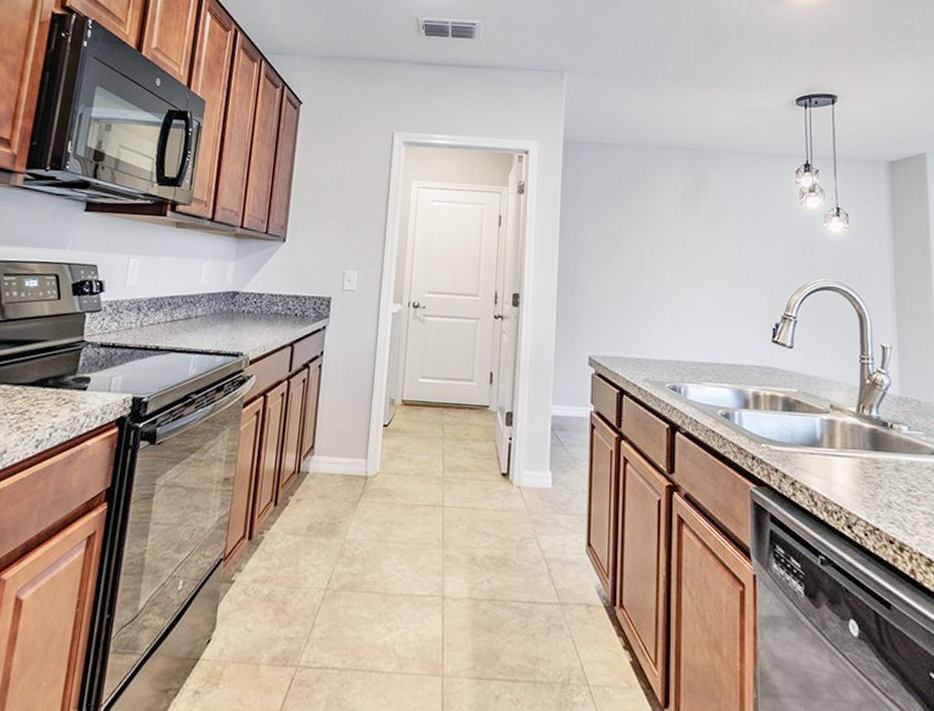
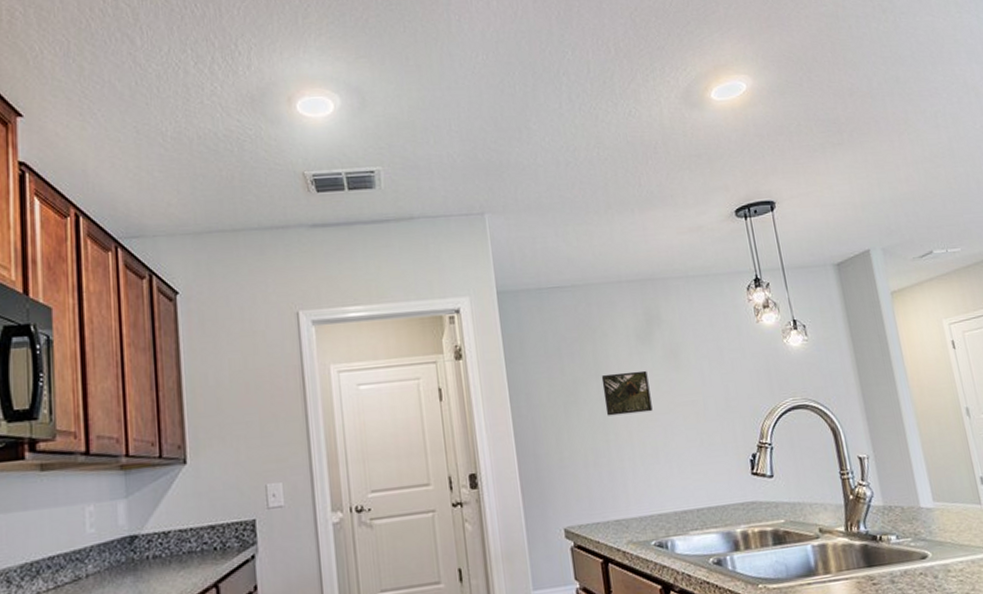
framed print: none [644,227,688,268] -> present [601,370,653,416]

